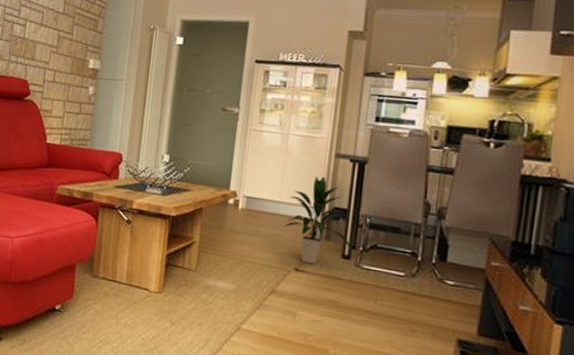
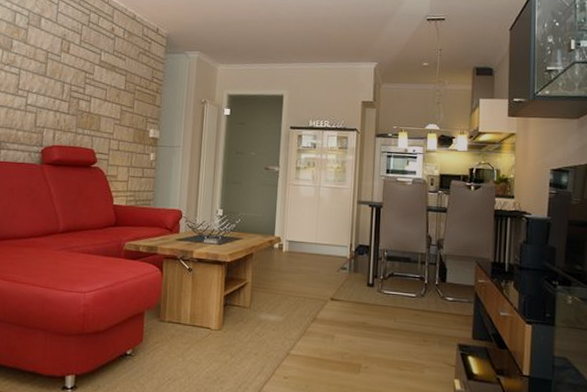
indoor plant: present [283,176,352,265] -> none [320,220,375,294]

